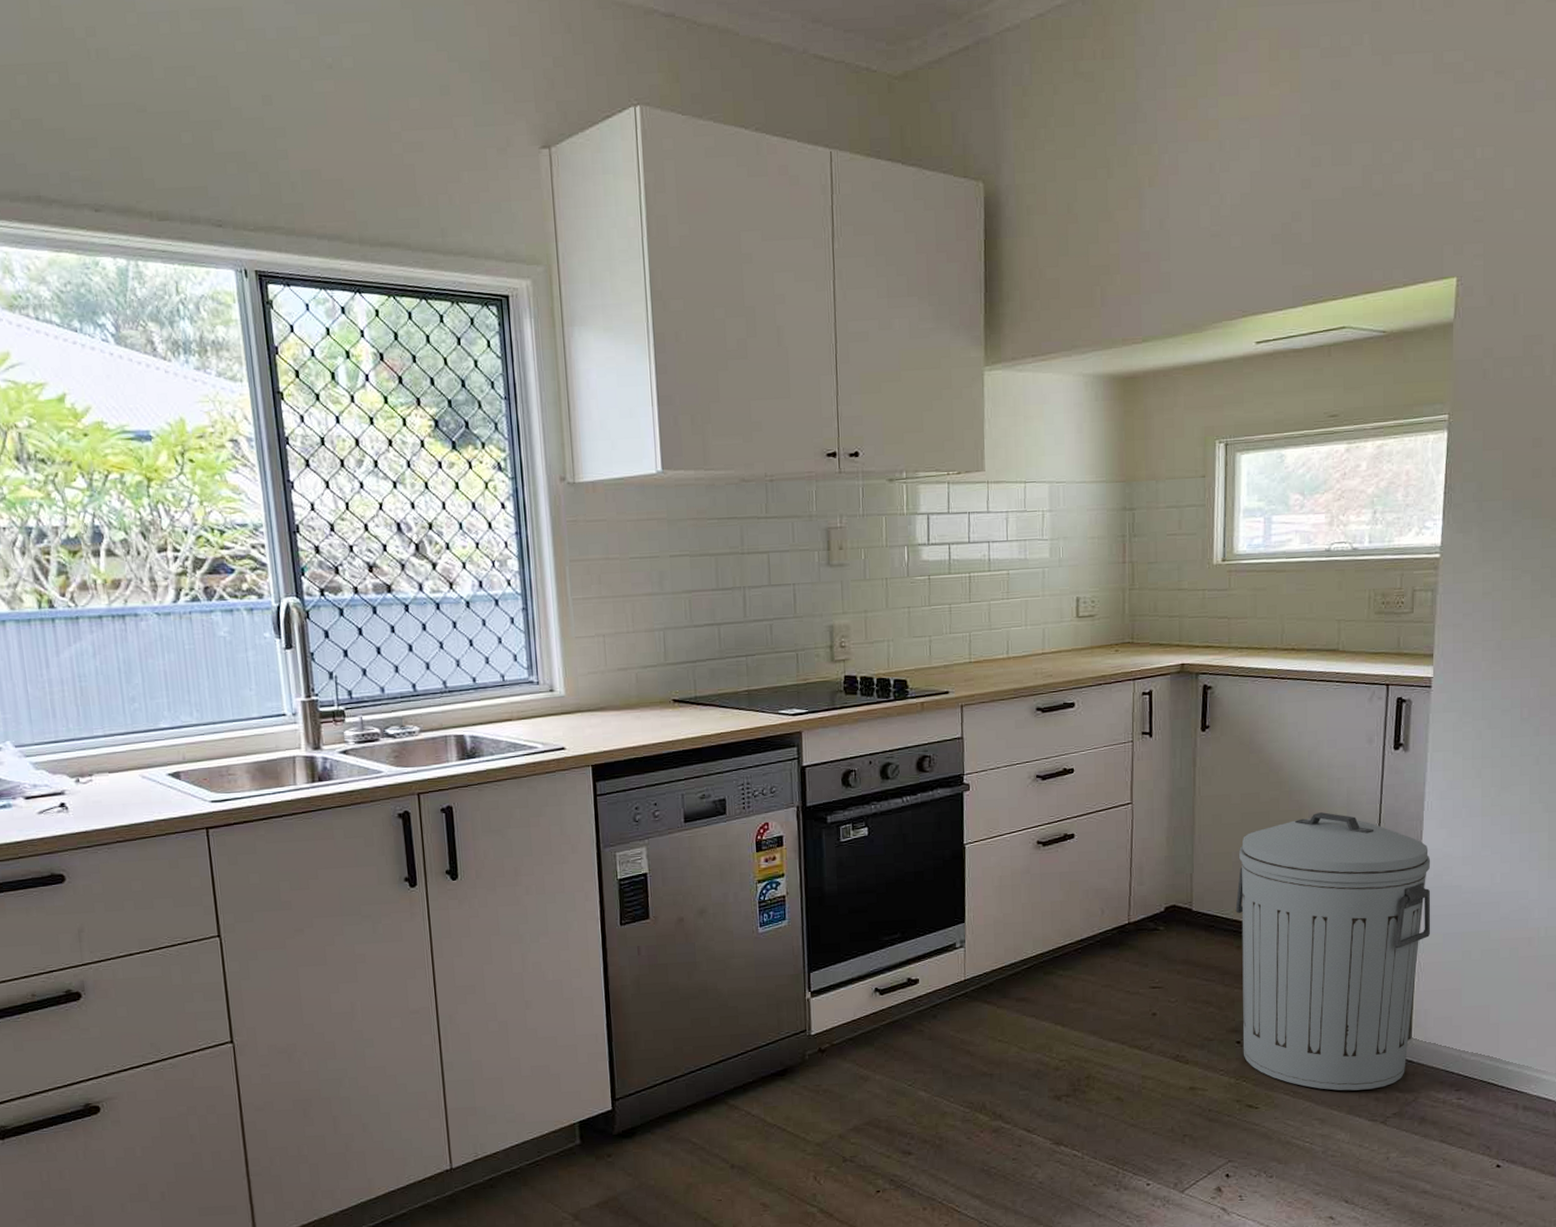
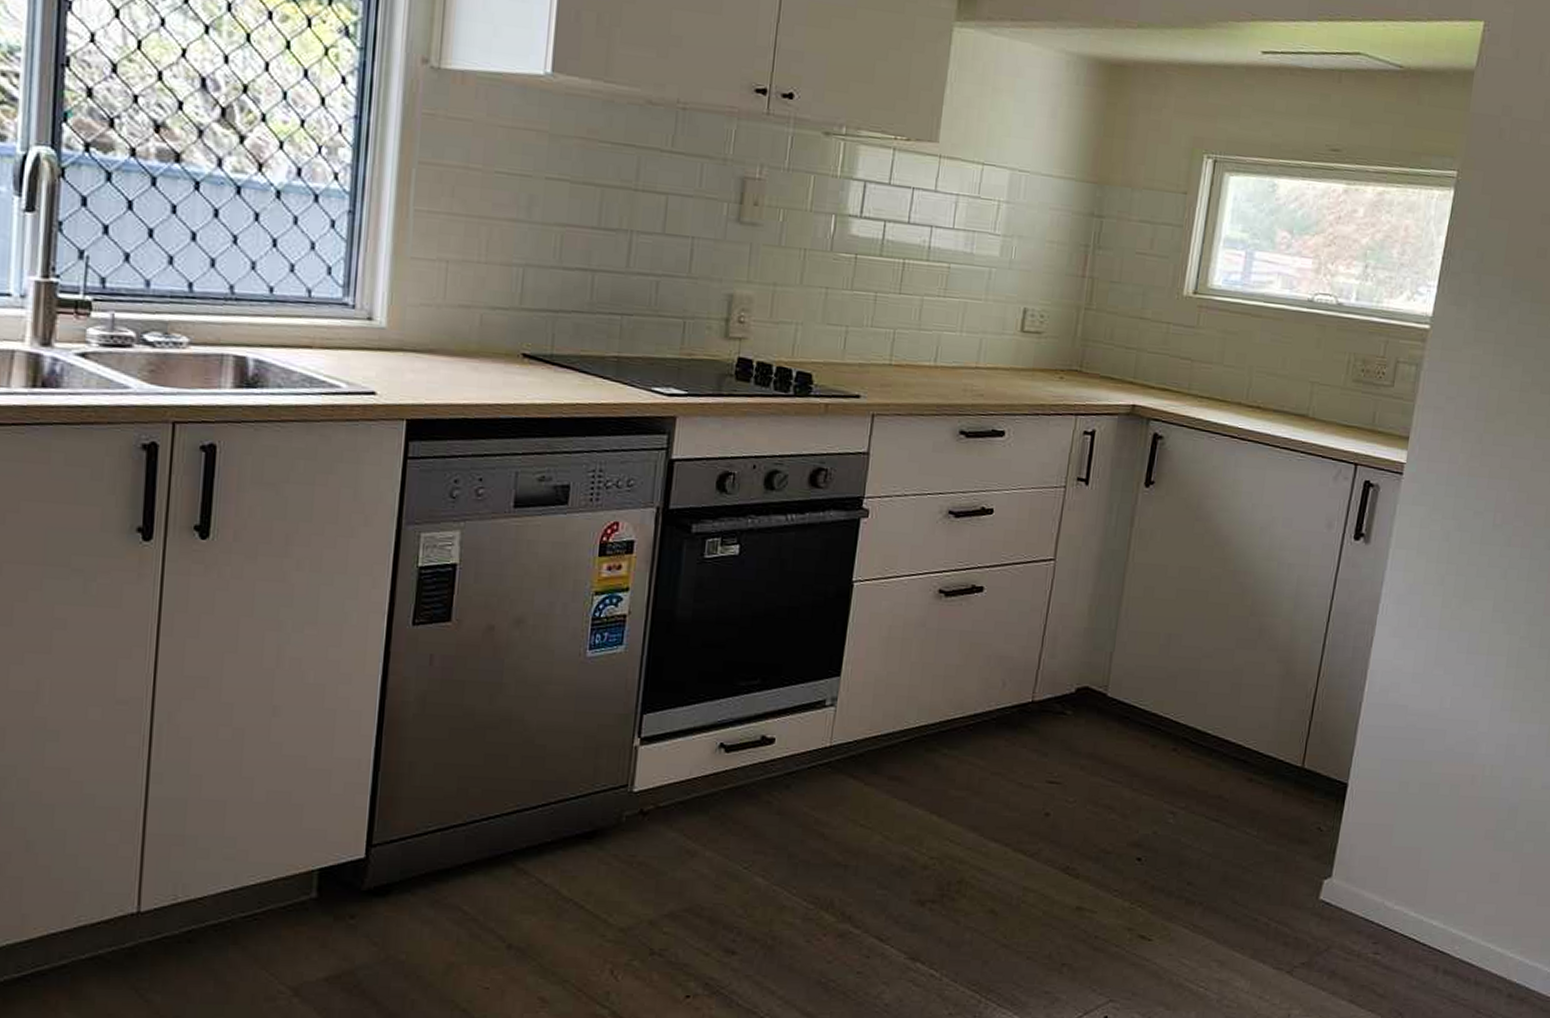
trash can: present [1235,812,1431,1091] -> none [1142,600,1379,932]

